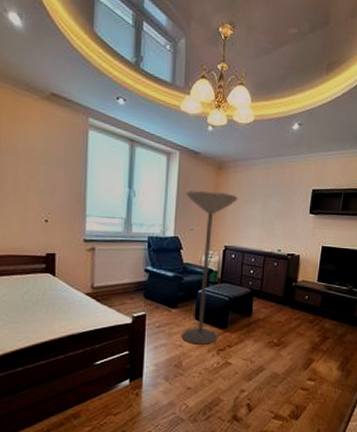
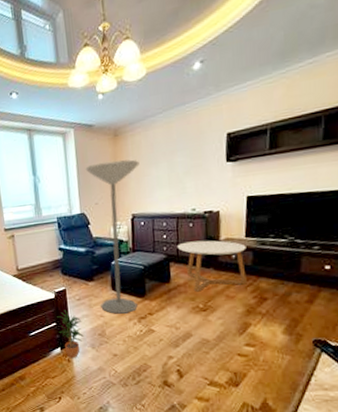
potted plant: none [130,337,159,391] -> present [57,310,84,358]
coffee table: none [261,279,317,327] -> present [176,240,247,292]

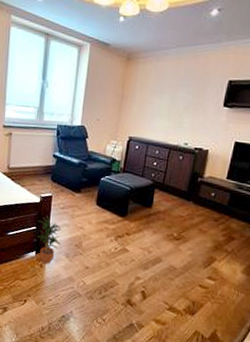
floor lamp: present [85,159,140,314] -> none [82,81,146,230]
coffee table: present [176,240,247,292] -> none [164,172,226,222]

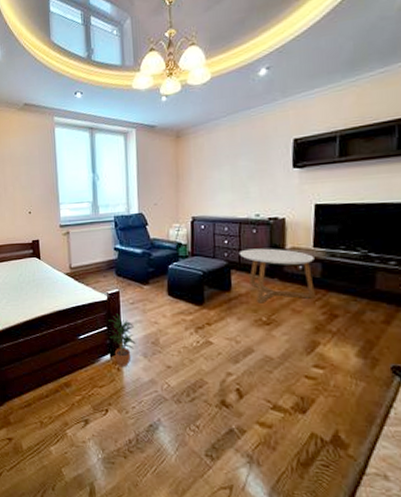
coffee table: none [164,172,226,222] -> present [238,248,315,303]

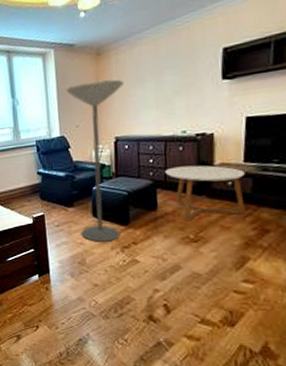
potted plant: present [108,313,136,366] -> none [35,236,63,286]
floor lamp: none [145,161,202,322] -> present [65,79,124,242]

